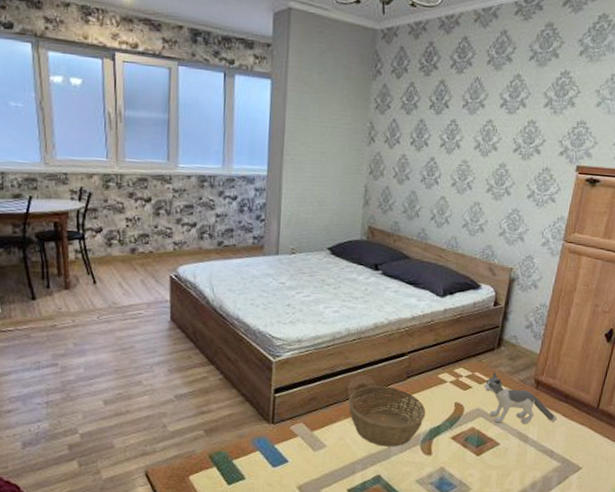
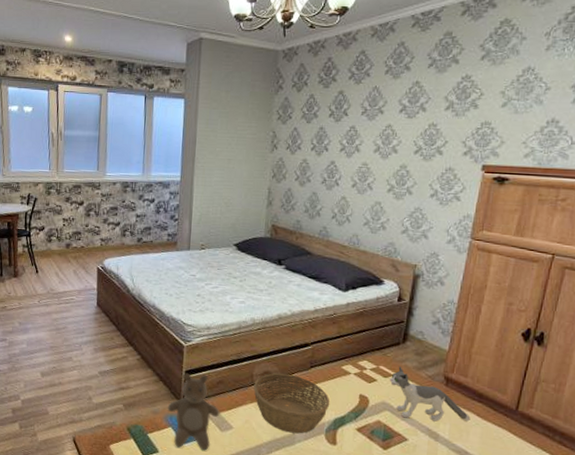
teddy bear: none [254,390,313,473] -> present [167,372,220,451]

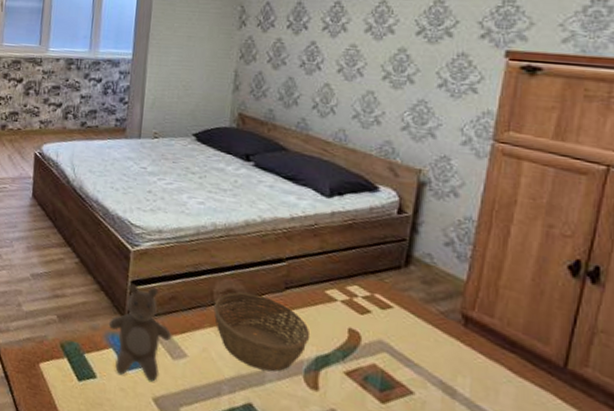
cat: present [389,365,471,422] -> none [387,295,500,377]

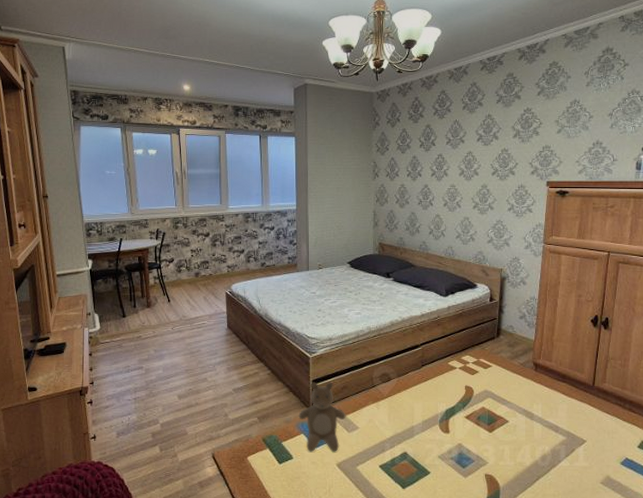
basket: present [213,292,311,372] -> none [374,374,441,427]

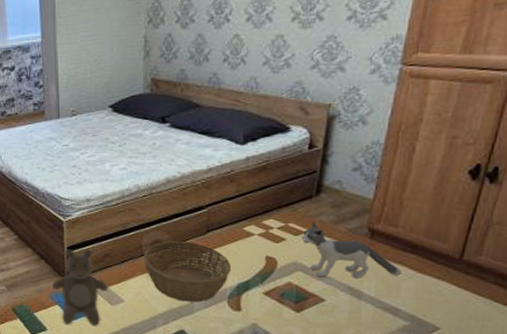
basket: none [374,374,441,427] -> present [144,240,232,302]
cat: none [489,357,558,403] -> present [301,221,402,279]

